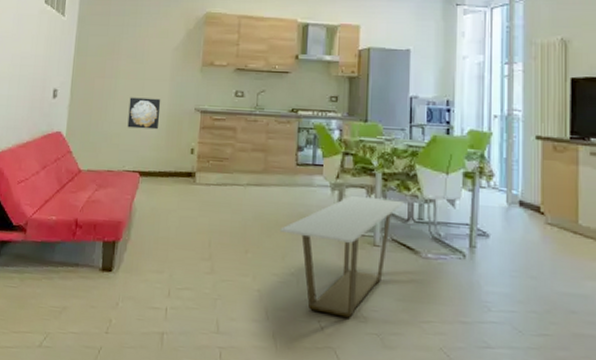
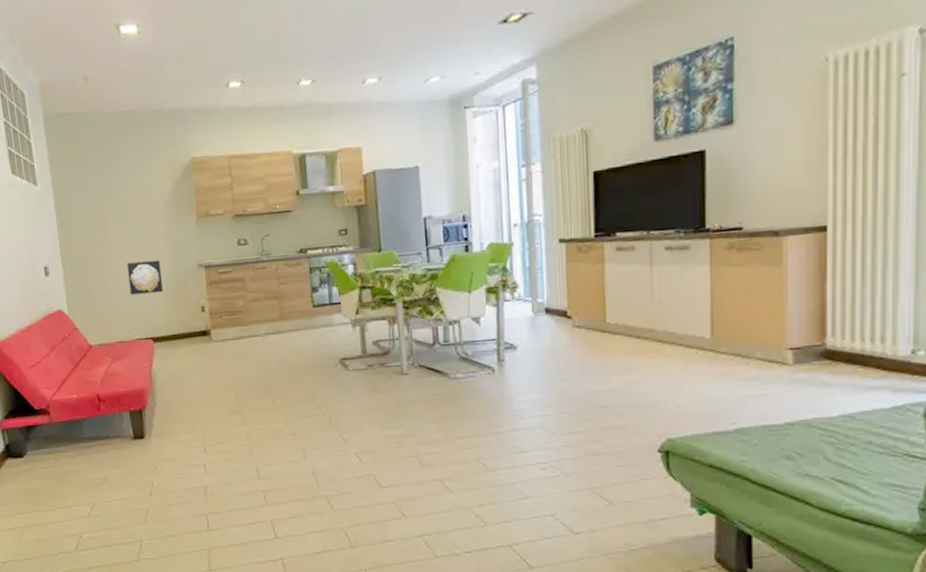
coffee table: present [279,195,403,319] -> none [304,326,427,447]

